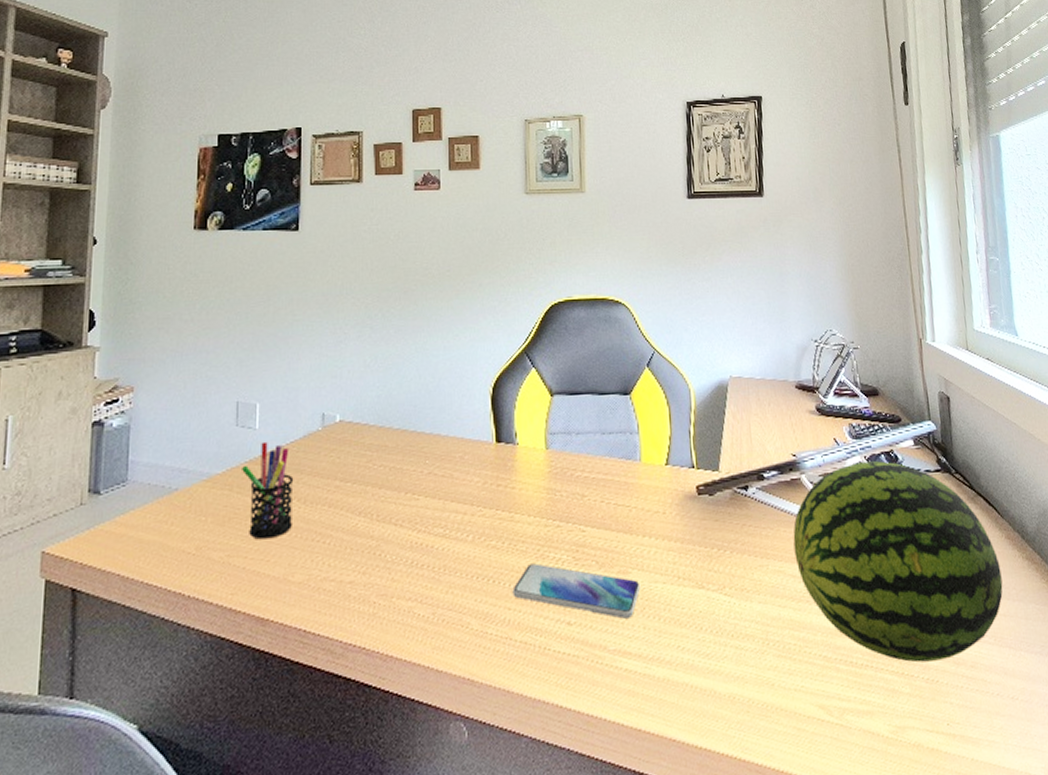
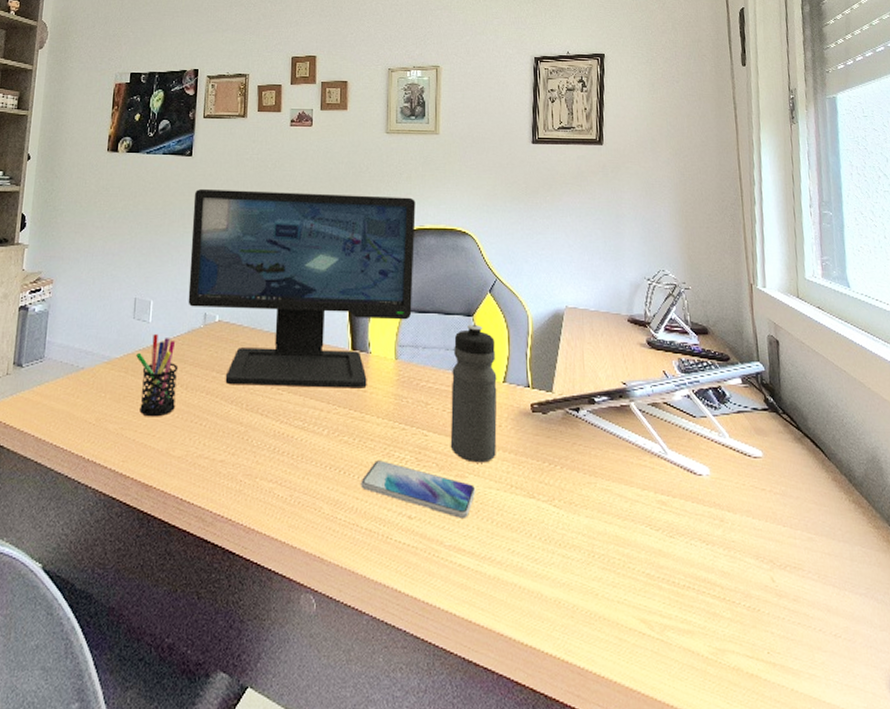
computer monitor: none [302,265,563,494] -> present [188,188,416,388]
water bottle: none [609,403,661,556] -> present [450,324,497,463]
fruit: present [793,461,1003,663] -> none [621,395,828,590]

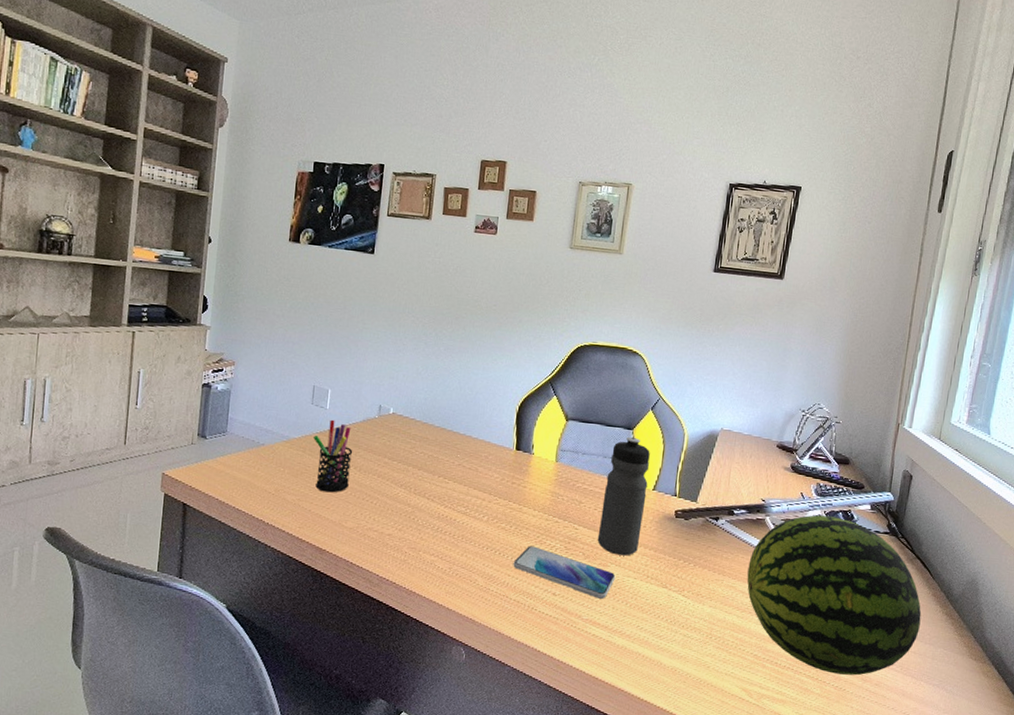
computer monitor: present [188,188,416,388] -> none [364,287,591,484]
fruit: none [621,395,828,590] -> present [747,515,922,676]

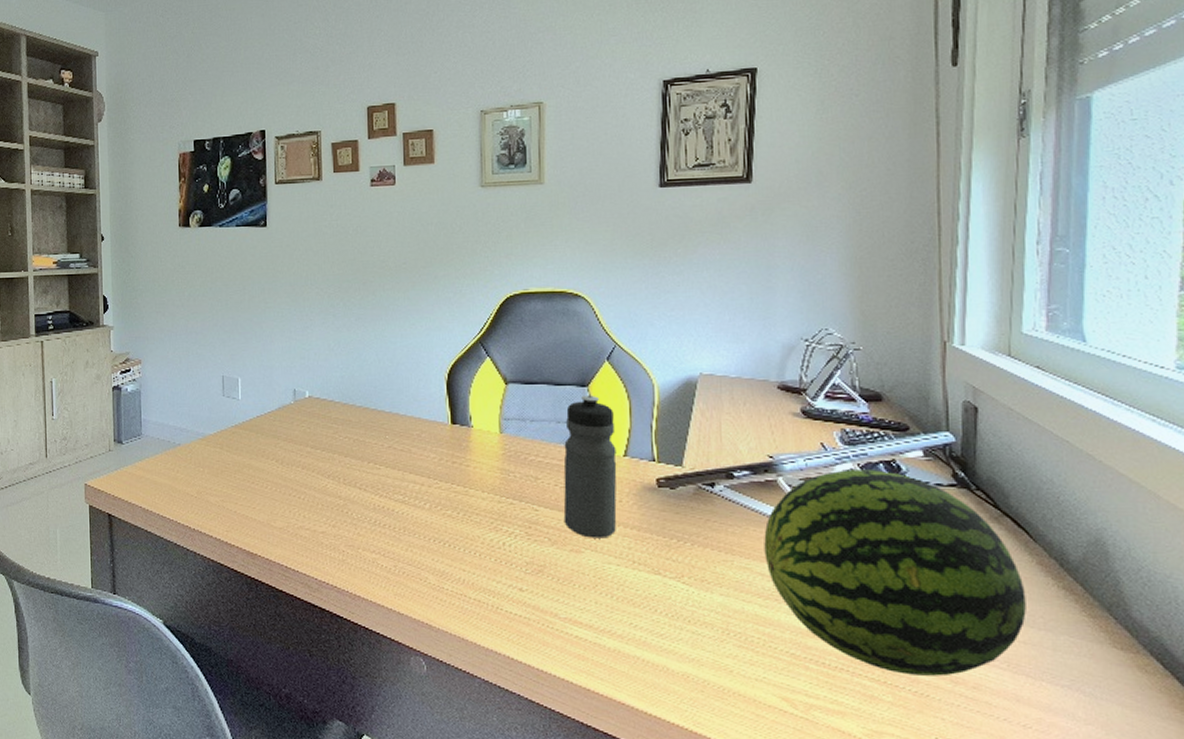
pen holder: present [314,419,353,493] -> none [229,410,272,490]
smartphone: present [513,546,616,599] -> none [467,534,593,592]

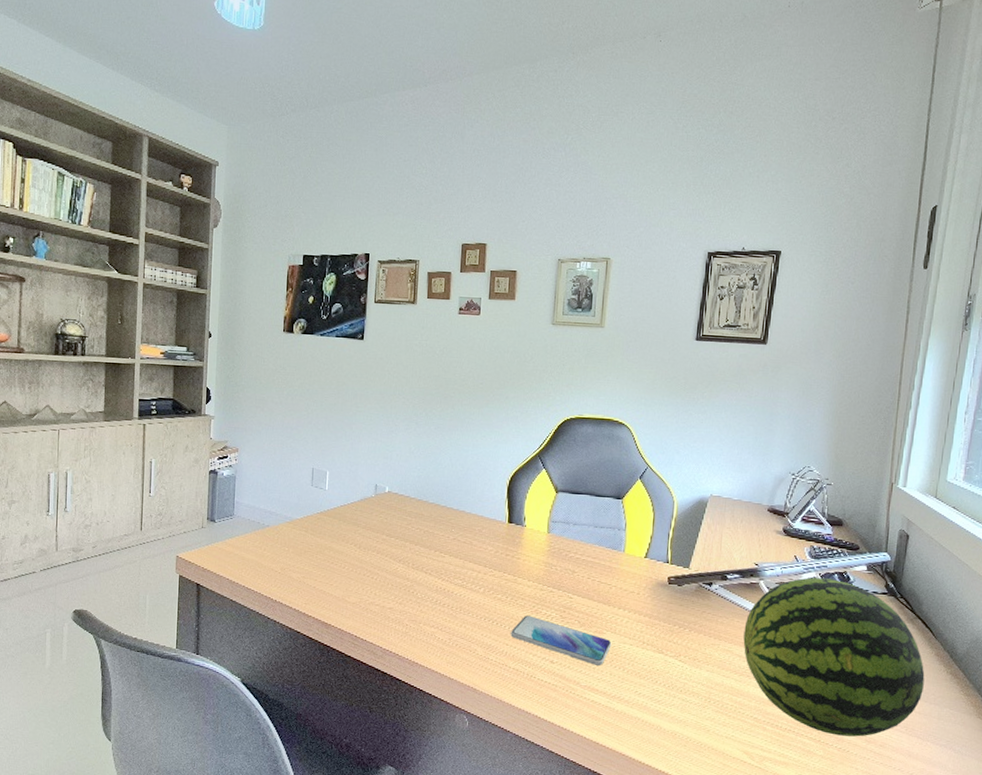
smartphone: none [467,534,593,592] -> present [510,615,612,666]
water bottle: present [563,395,617,538] -> none [592,506,640,623]

